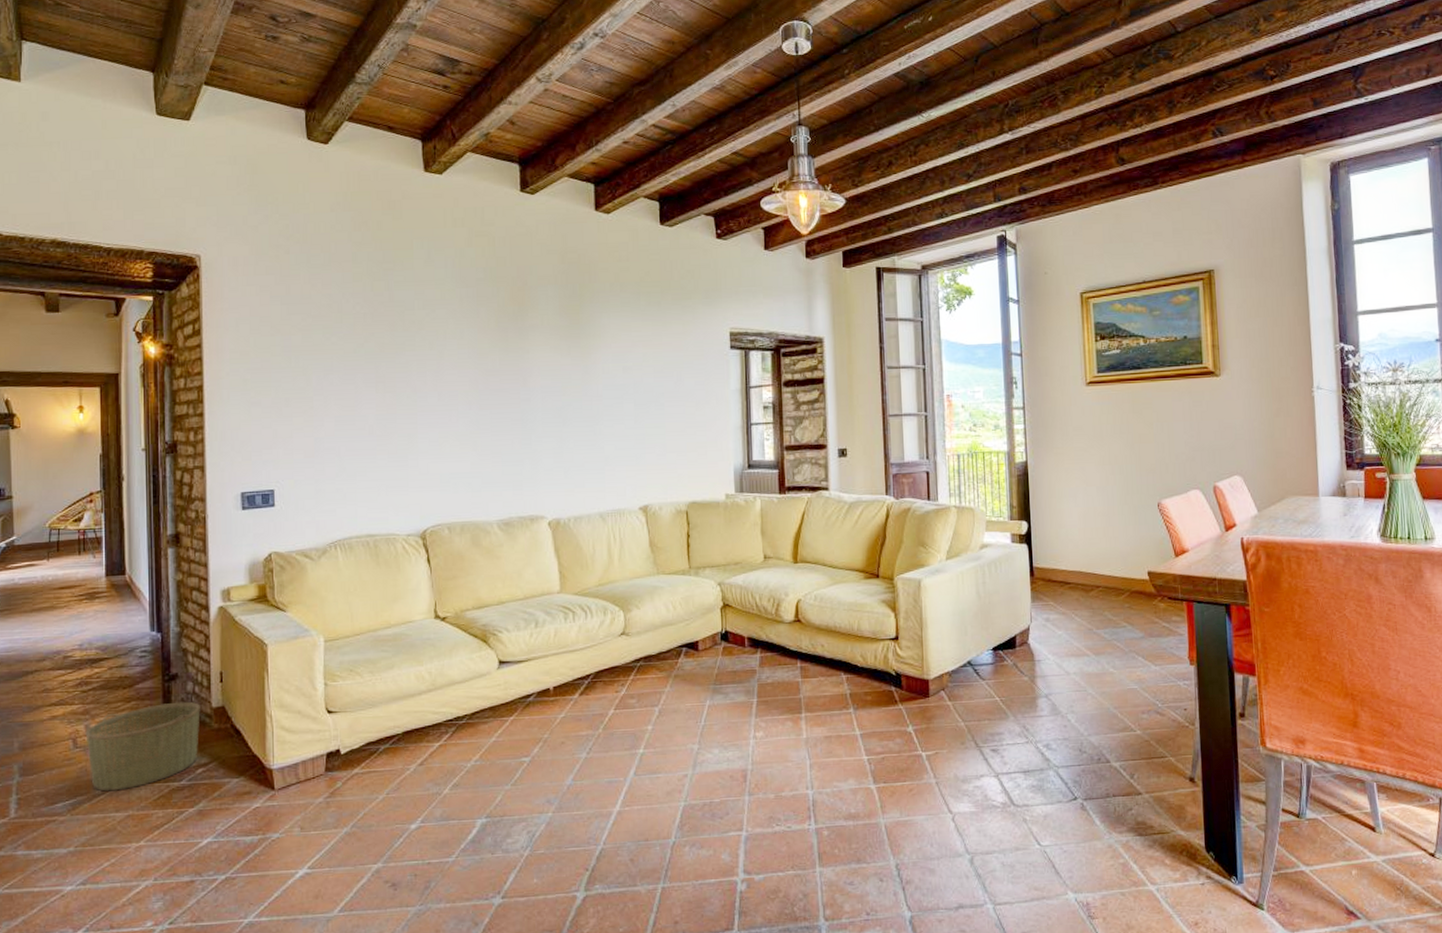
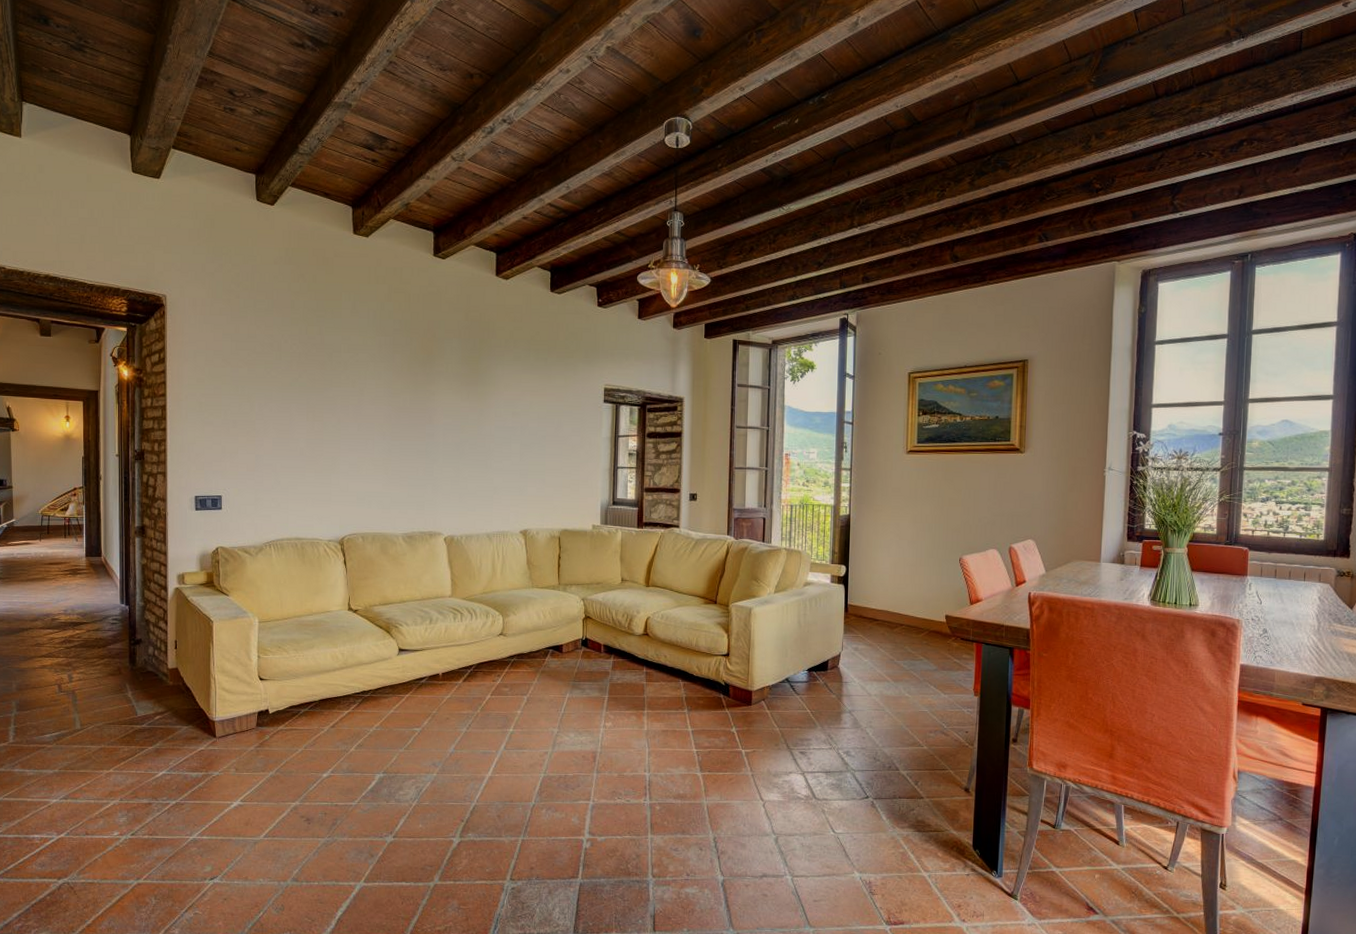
basket: present [85,701,201,792] -> none [68,662,159,728]

